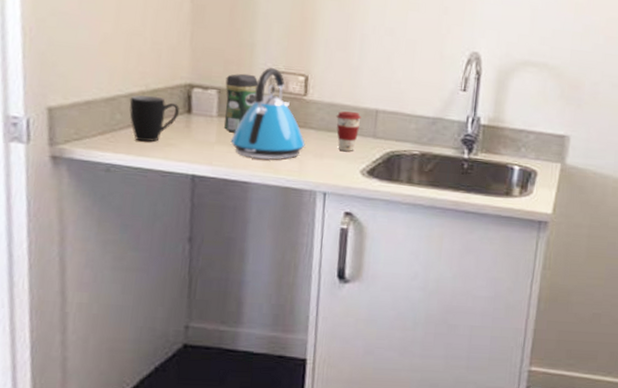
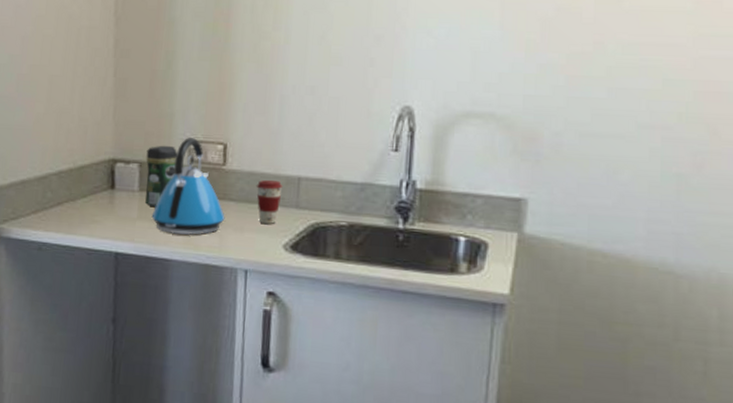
mug: present [129,95,179,142] -> none [59,172,104,220]

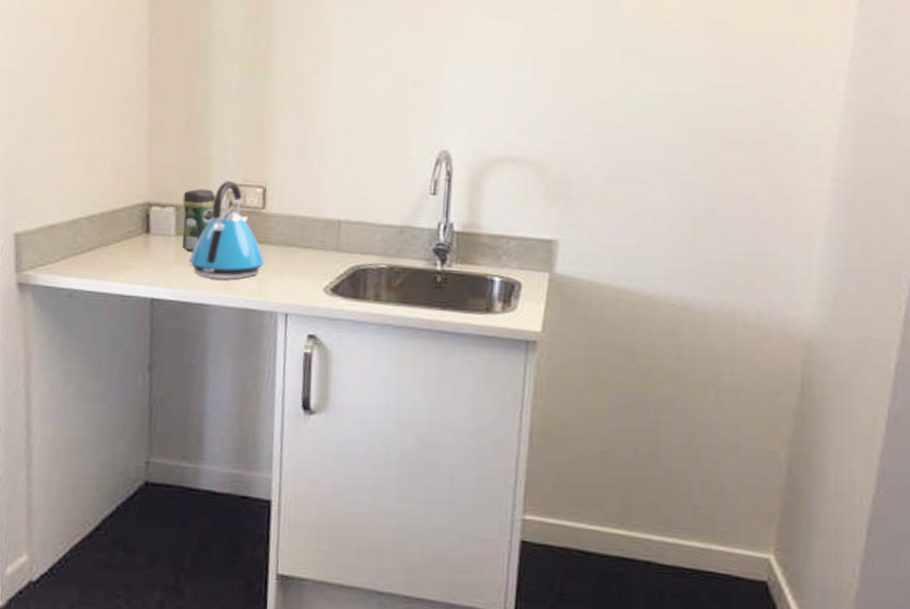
coffee cup: present [256,179,283,224] -> none [296,223,323,267]

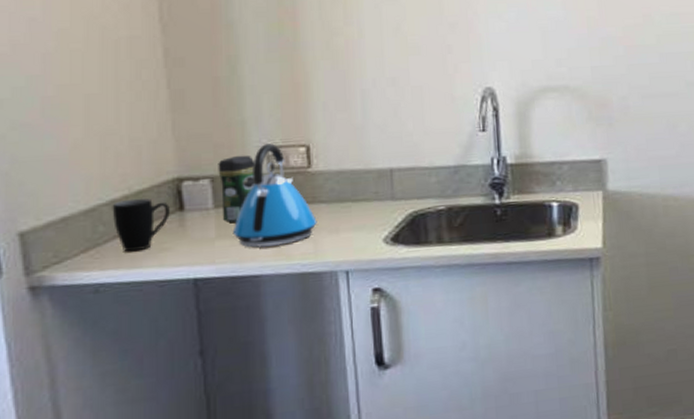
mug: none [90,216,138,265] -> present [112,198,170,252]

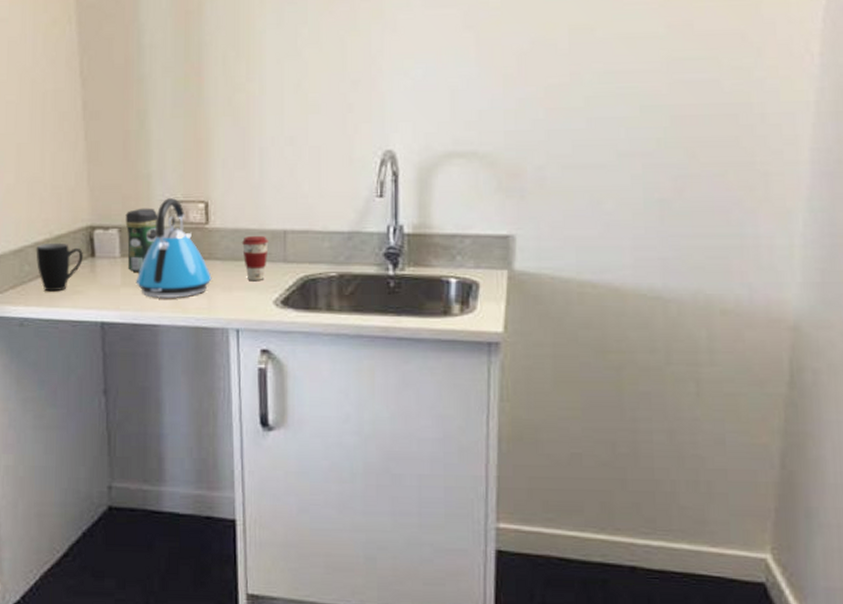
coffee cup: none [346,175,375,221] -> present [241,235,269,280]

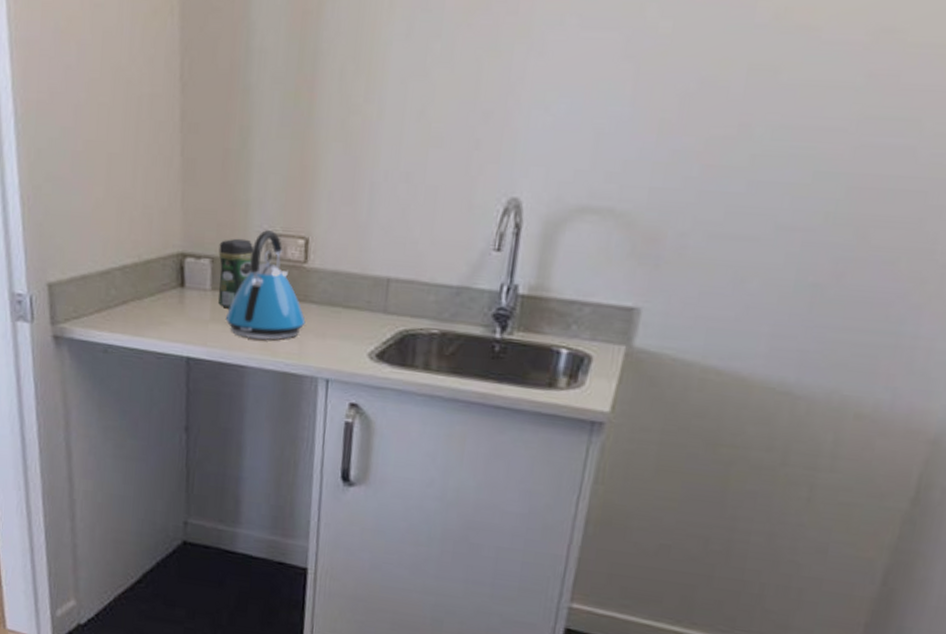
mug: present [36,242,83,292] -> none [123,267,172,320]
coffee cup: present [241,235,269,280] -> none [340,280,370,330]

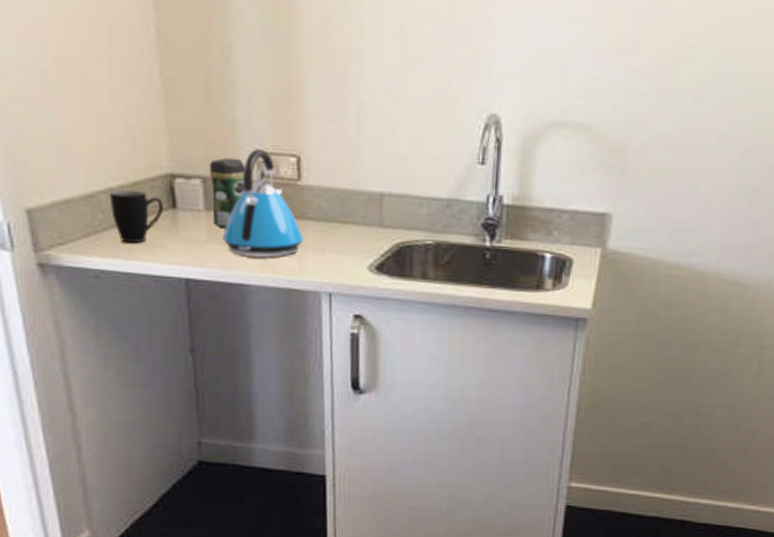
mug: none [123,267,172,320] -> present [109,189,163,244]

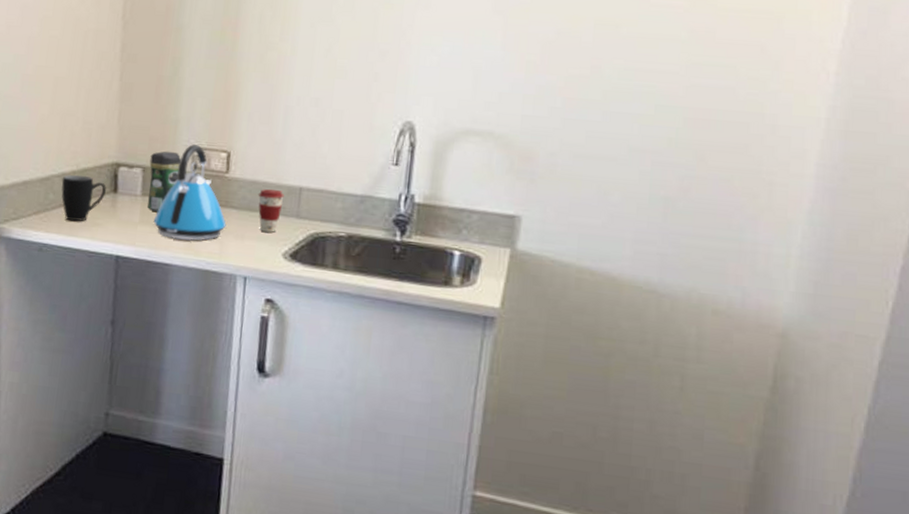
coffee cup: none [335,196,364,244] -> present [258,189,284,233]

